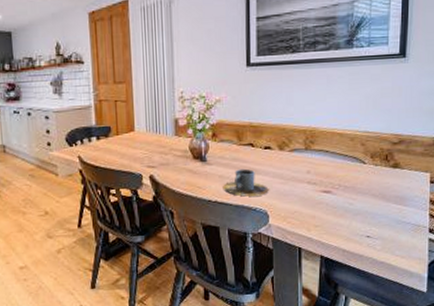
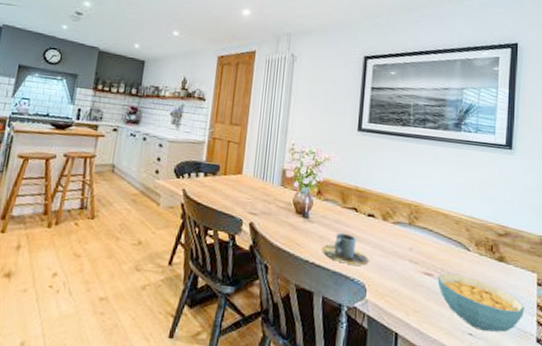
cereal bowl: none [335,186,419,232] -> present [437,272,525,333]

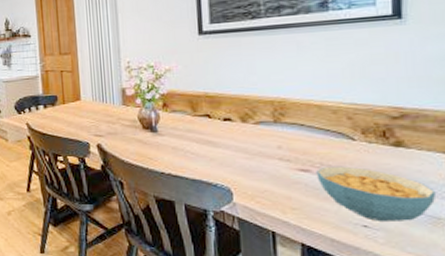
cup: present [322,232,369,266] -> none [177,141,231,171]

